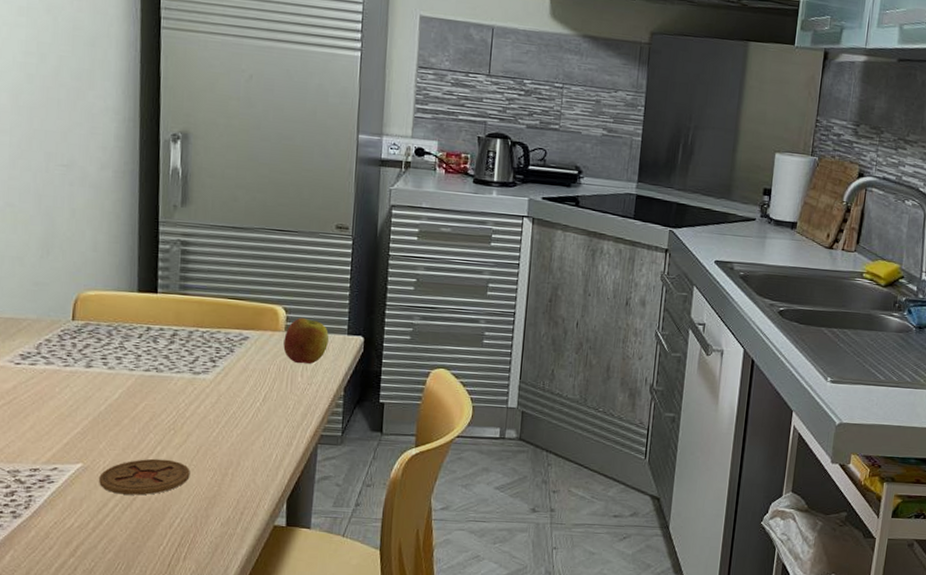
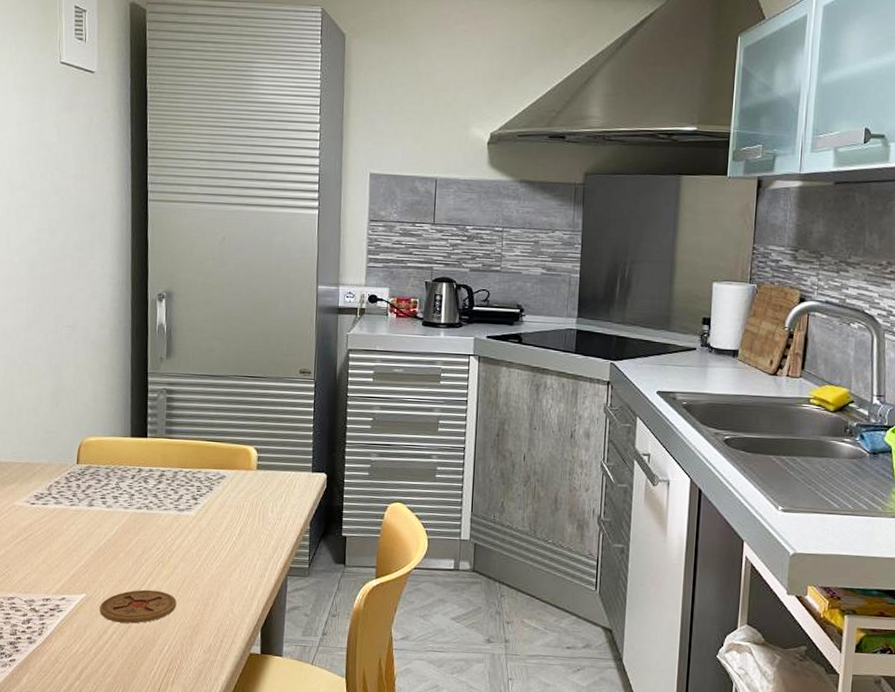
apple: present [283,317,329,364] -> none [255,456,295,500]

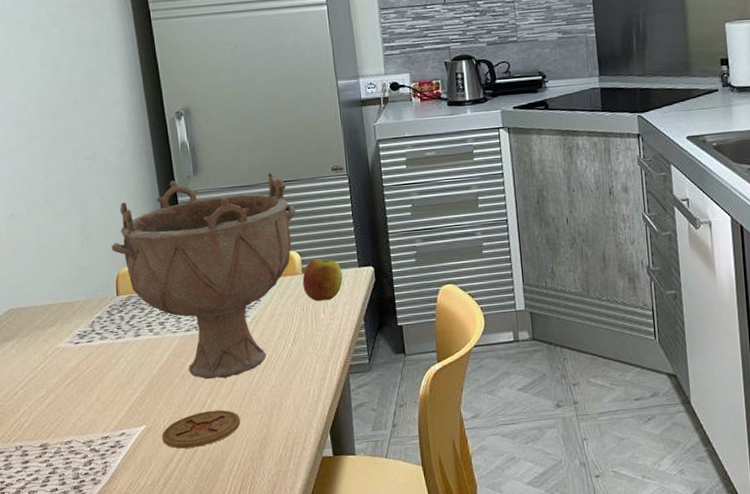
decorative bowl: none [78,359,259,561] -> present [111,172,296,380]
apple: none [255,456,295,500] -> present [302,258,343,302]

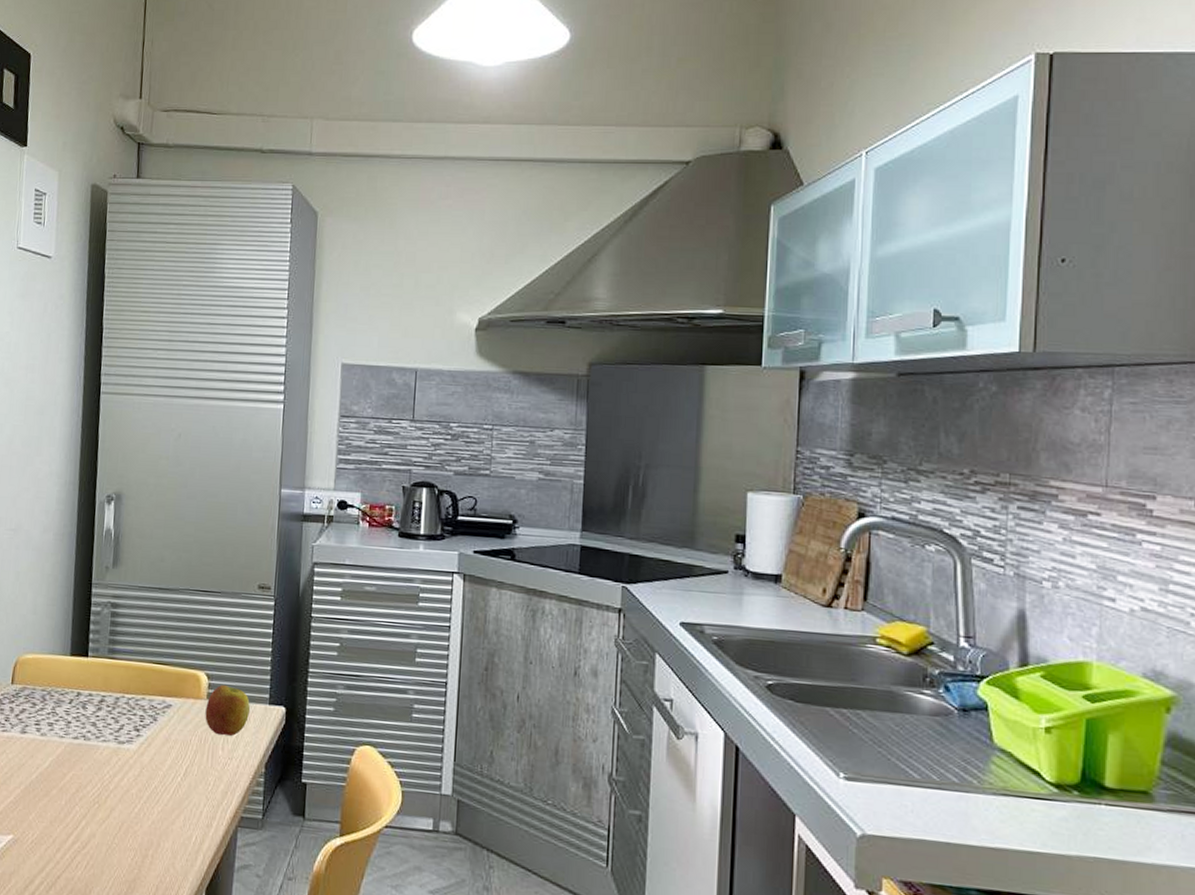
decorative bowl: present [111,172,296,380] -> none [16,568,212,801]
coaster: present [162,409,241,449] -> none [27,834,112,874]

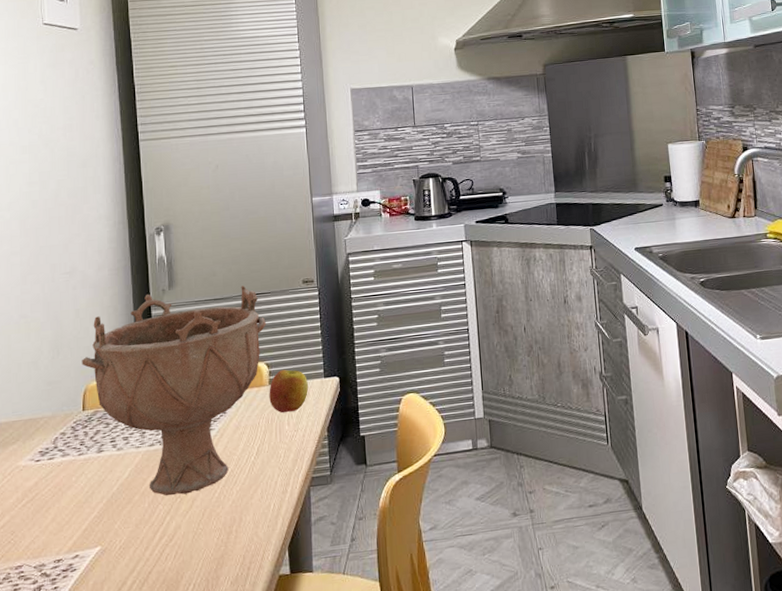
decorative bowl: none [16,568,212,801] -> present [82,285,266,496]

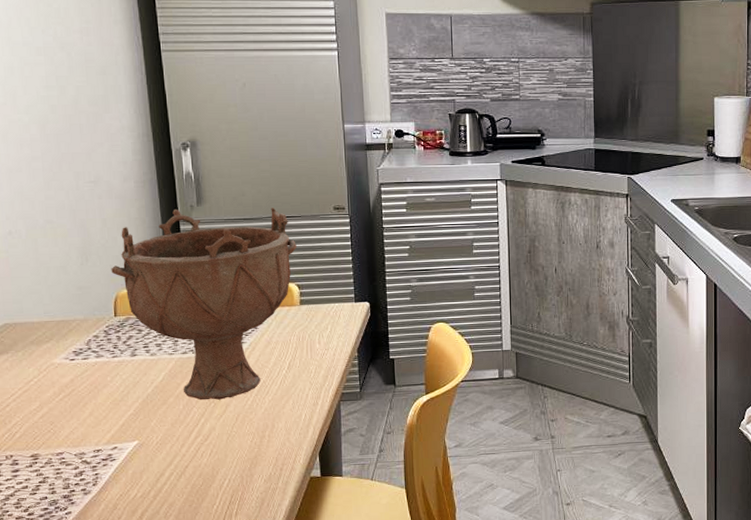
apple: present [269,369,308,413] -> none [300,291,339,333]

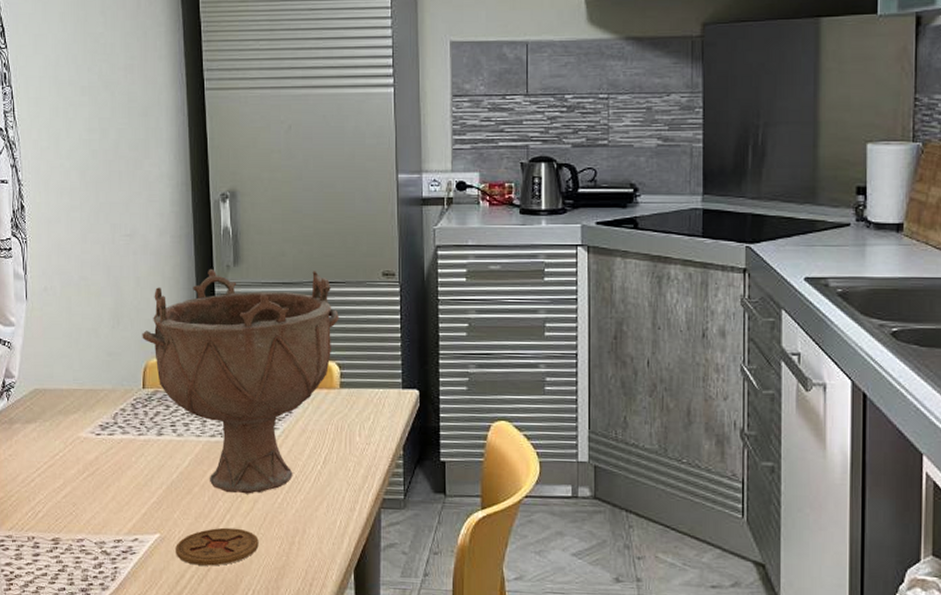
coaster: none [154,429,232,464] -> present [176,527,259,566]

